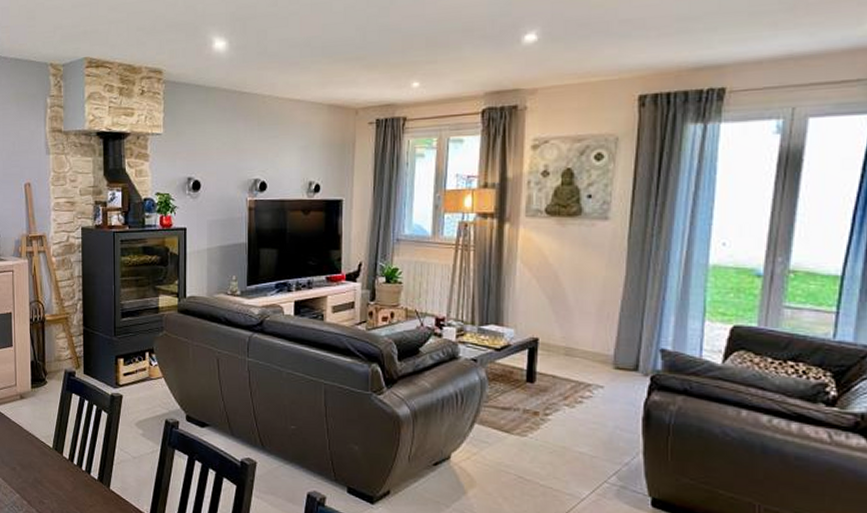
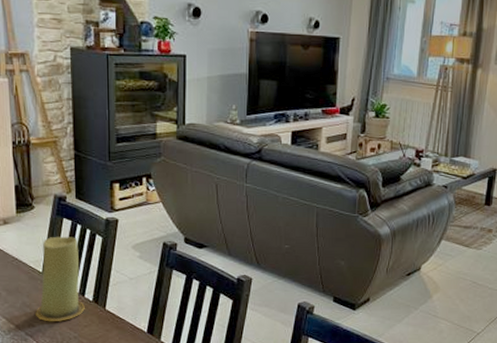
candle: none [46,411,90,500] -> present [36,236,85,322]

